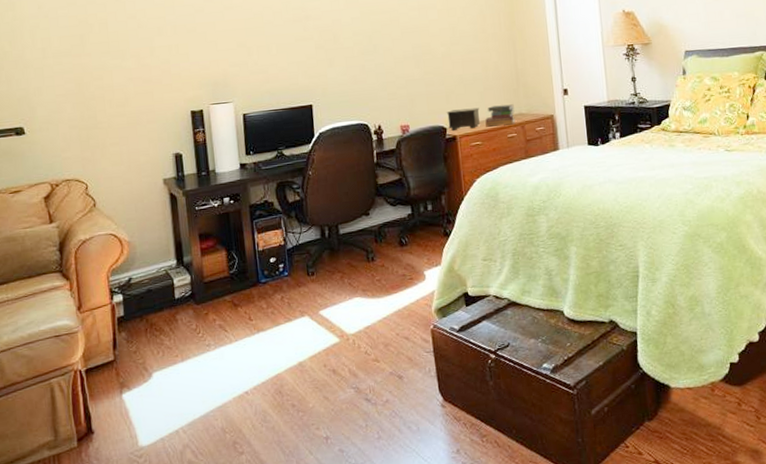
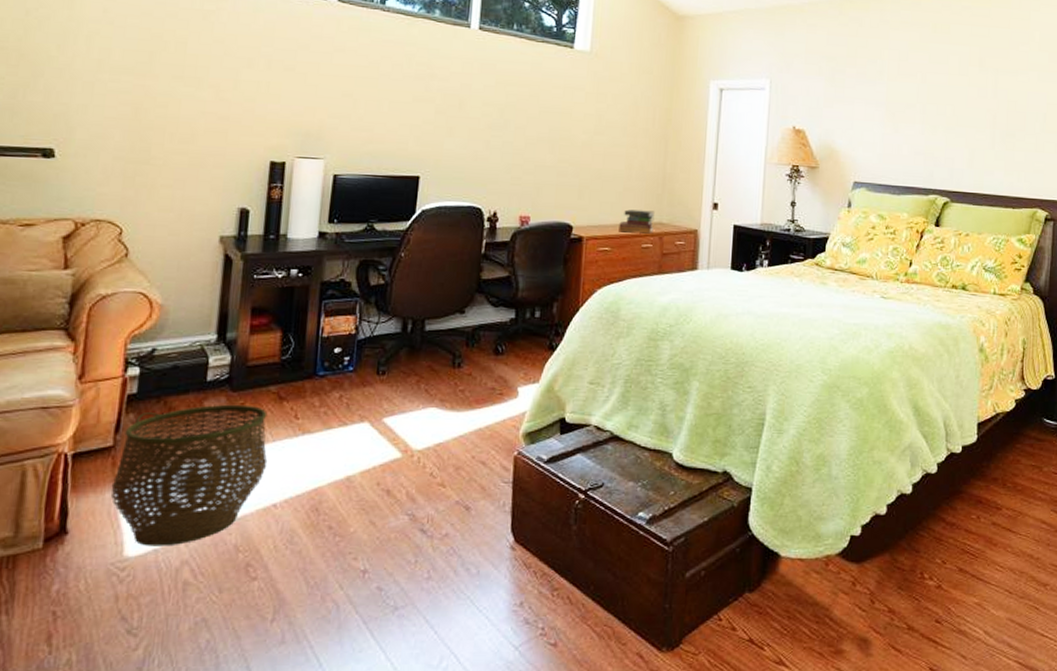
basket: none [119,314,235,437] -> present [111,404,268,546]
jewelry box: present [446,107,481,131] -> none [575,207,615,232]

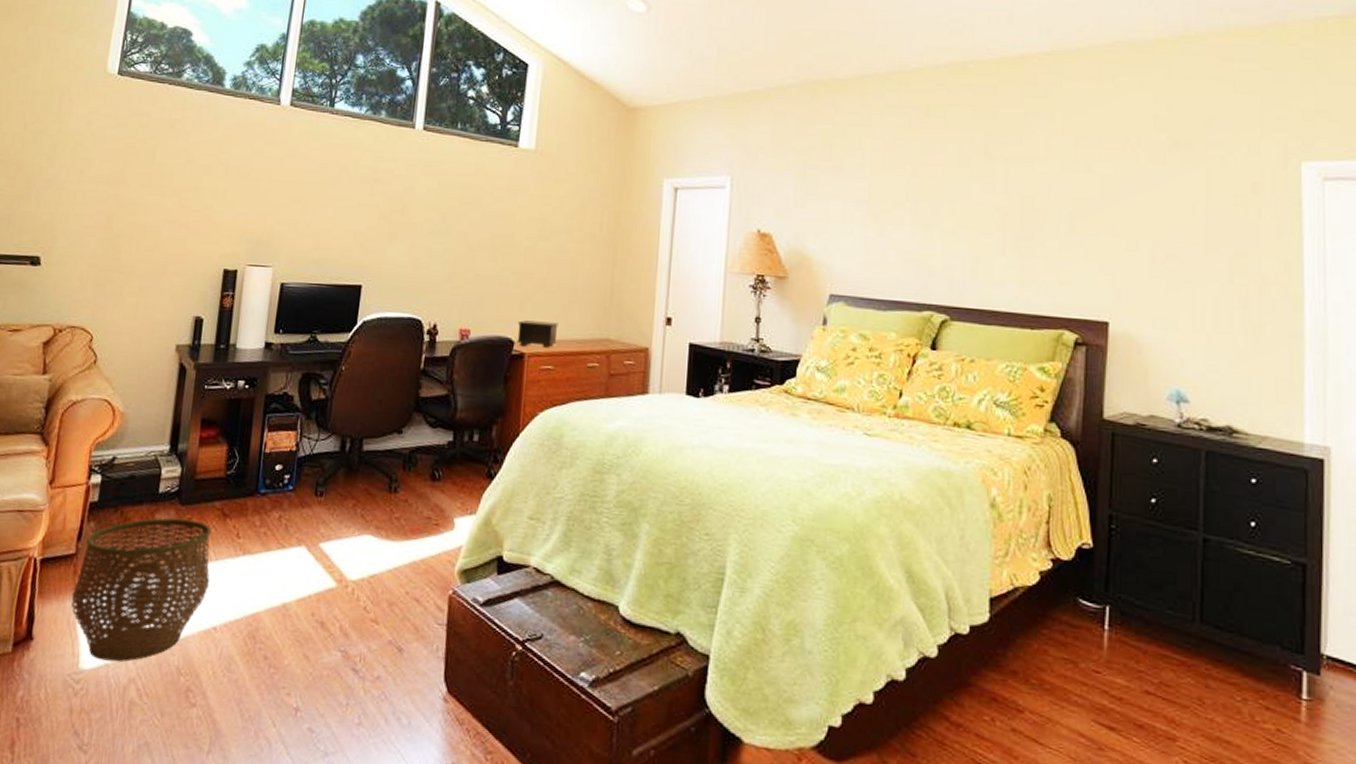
jewelry box: none [575,207,615,232] -> present [517,320,559,348]
books: present [619,209,655,234] -> none [562,323,602,351]

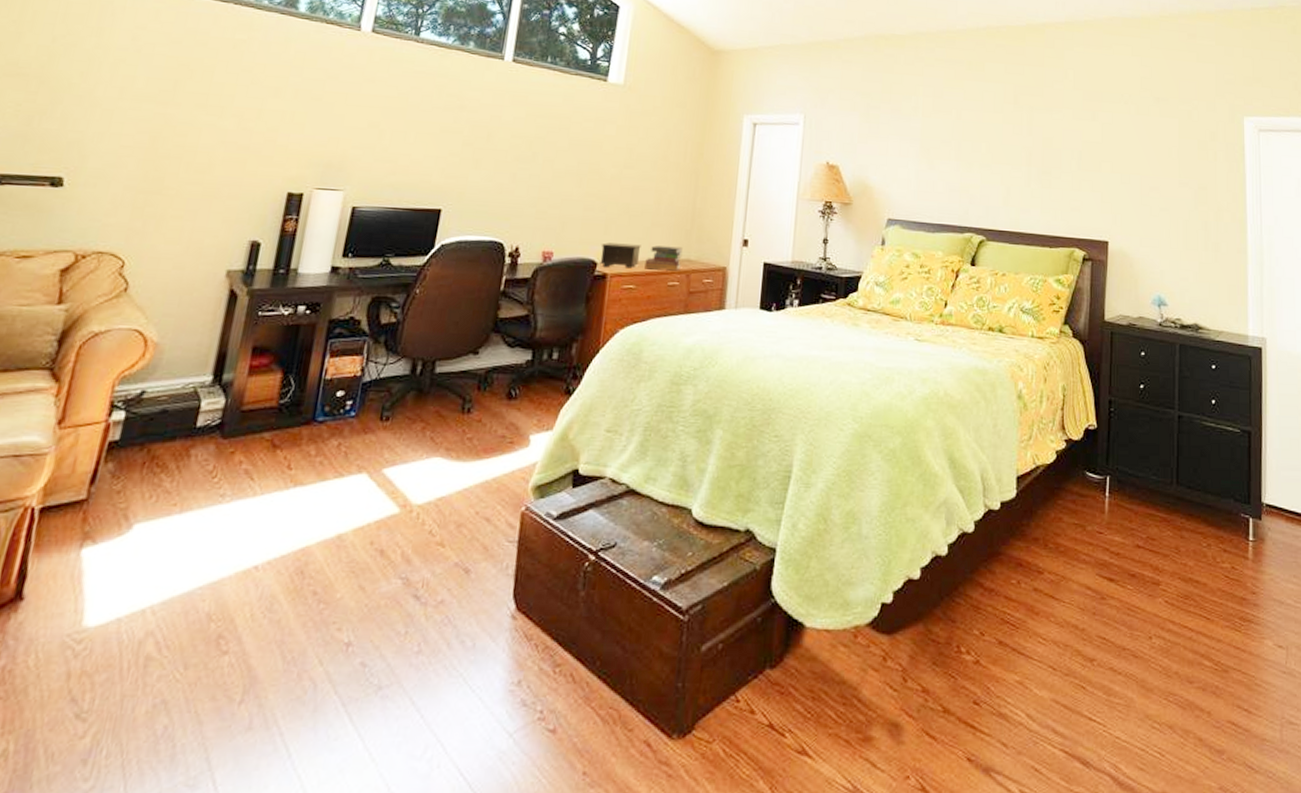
basket: present [71,518,212,662] -> none [77,452,259,615]
books: none [562,323,602,351] -> present [644,245,683,271]

